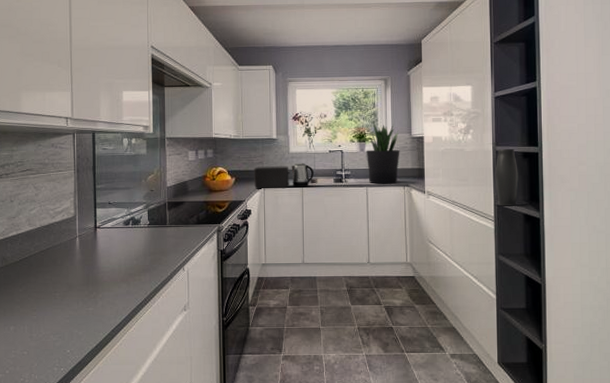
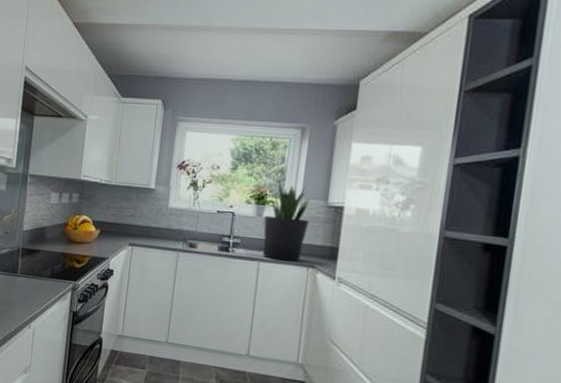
toaster: present [254,166,290,189] -> none [121,219,166,251]
kettle: present [291,162,314,188] -> none [167,221,195,252]
vase: present [495,148,519,206] -> none [435,235,473,314]

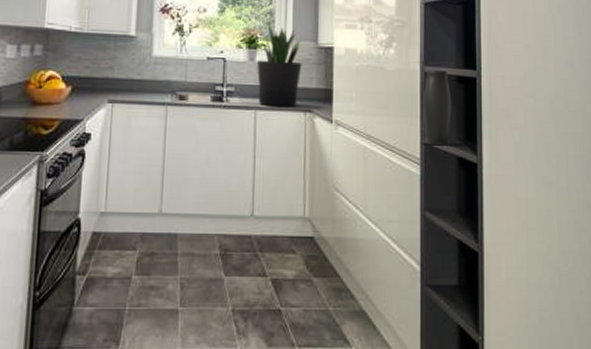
vase: none [435,235,473,314] -> present [422,70,452,146]

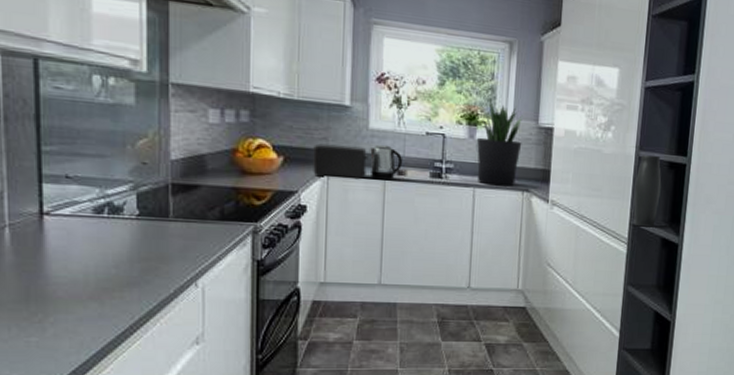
toaster: none [98,72,152,106] -> present [313,143,369,180]
kettle: none [153,71,185,106] -> present [370,144,403,180]

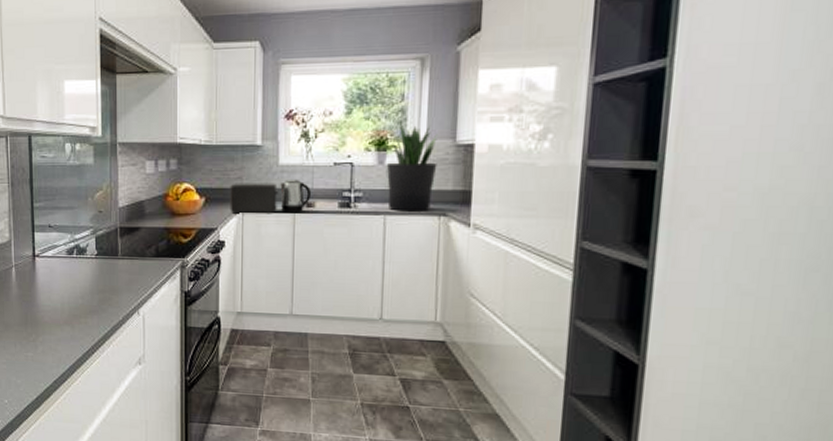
vase: present [633,155,662,227] -> none [581,163,621,250]

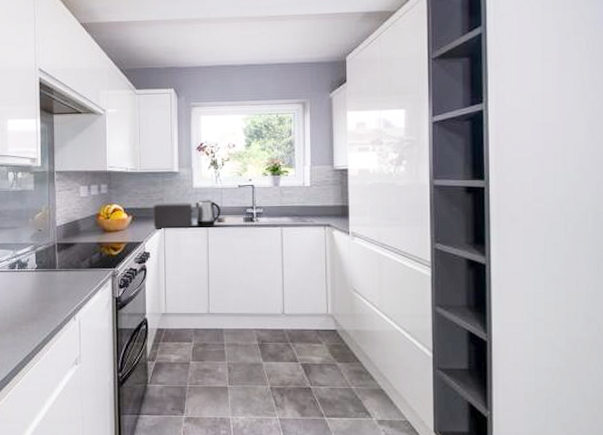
planter: present [387,121,437,212] -> none [281,151,321,224]

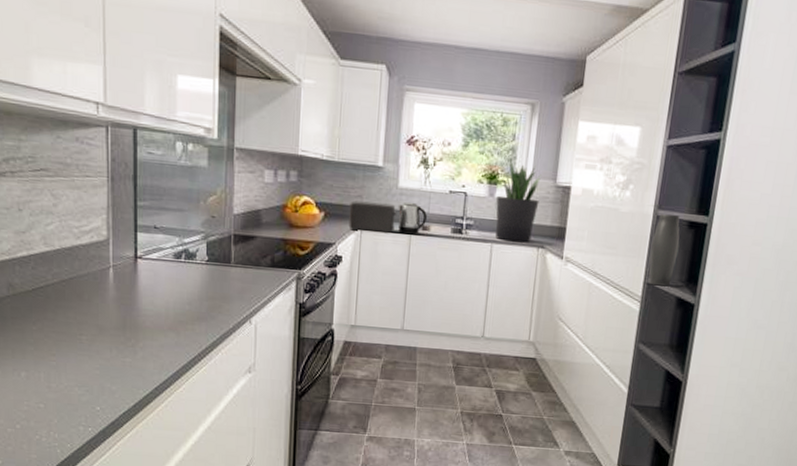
planter: none [281,151,321,224] -> present [495,159,541,243]
vase: none [432,182,460,250] -> present [648,214,680,287]

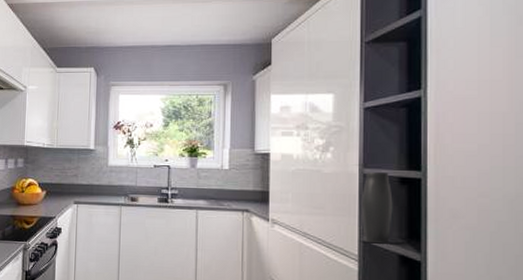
toaster: present [348,200,397,234] -> none [66,179,108,207]
kettle: present [398,202,428,235] -> none [109,177,136,206]
planter: present [495,159,541,243] -> none [198,133,240,208]

